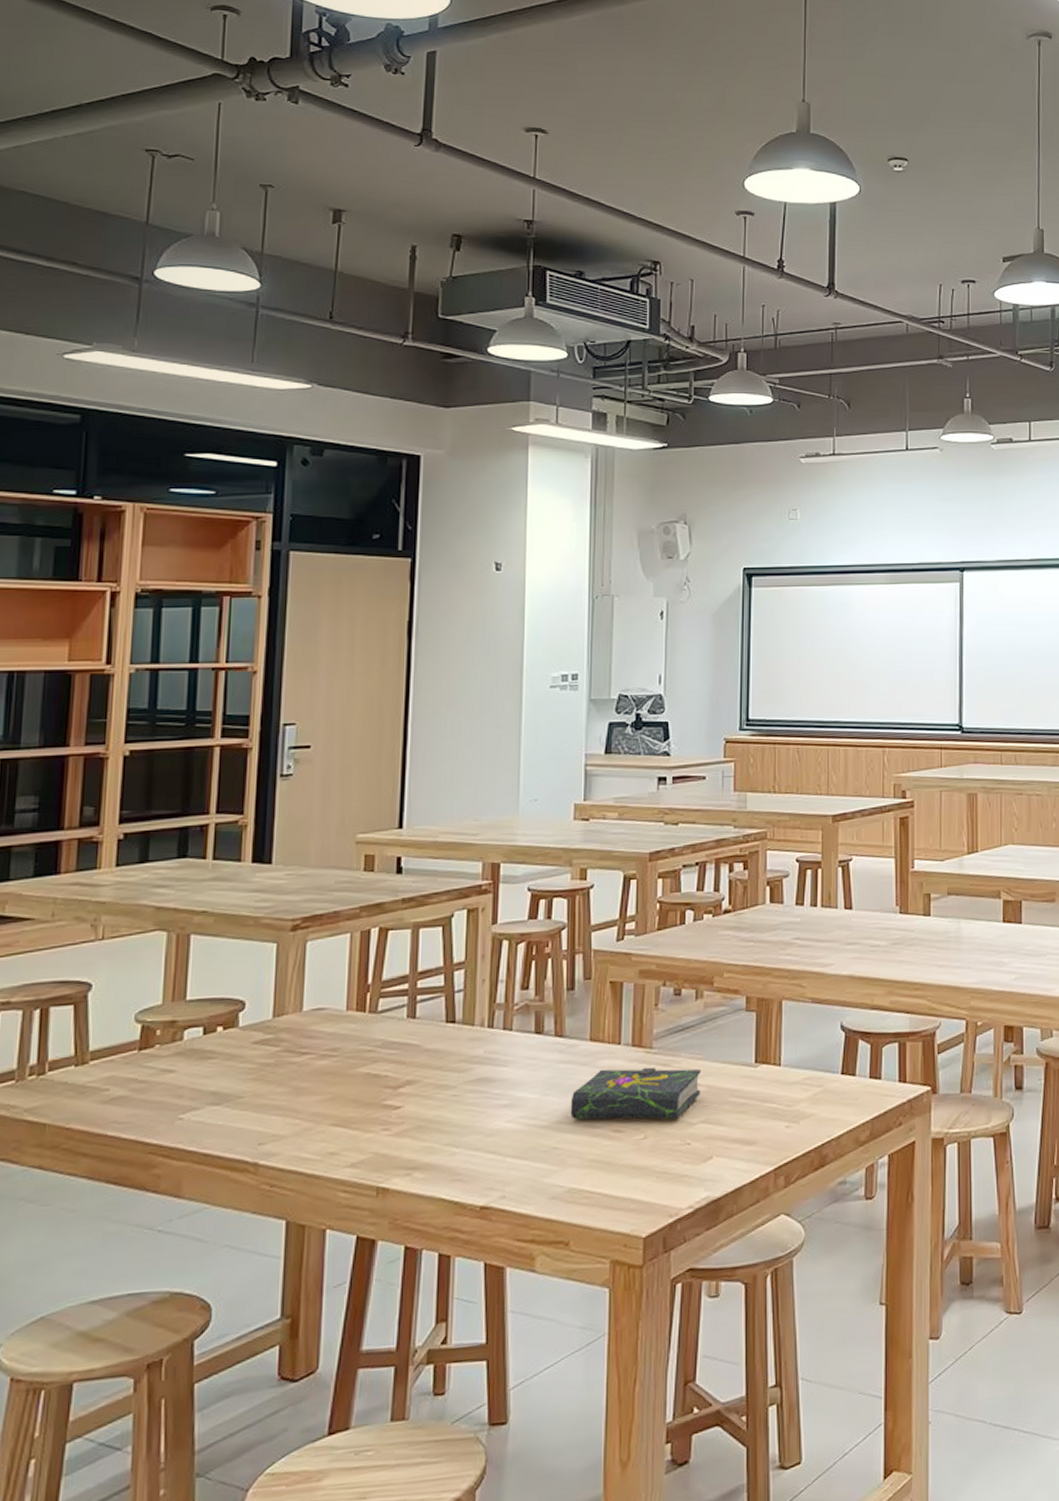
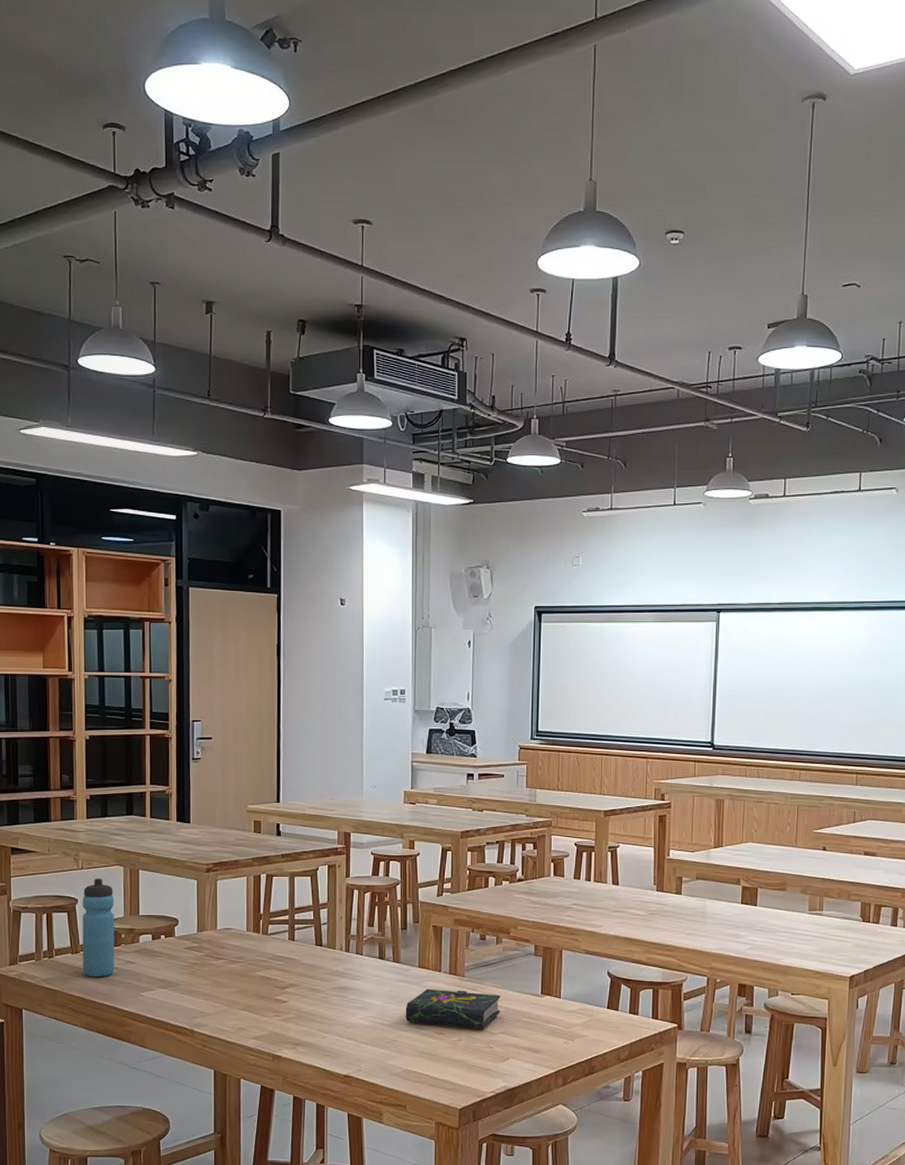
water bottle: none [90,950,150,1099] -> present [82,878,115,977]

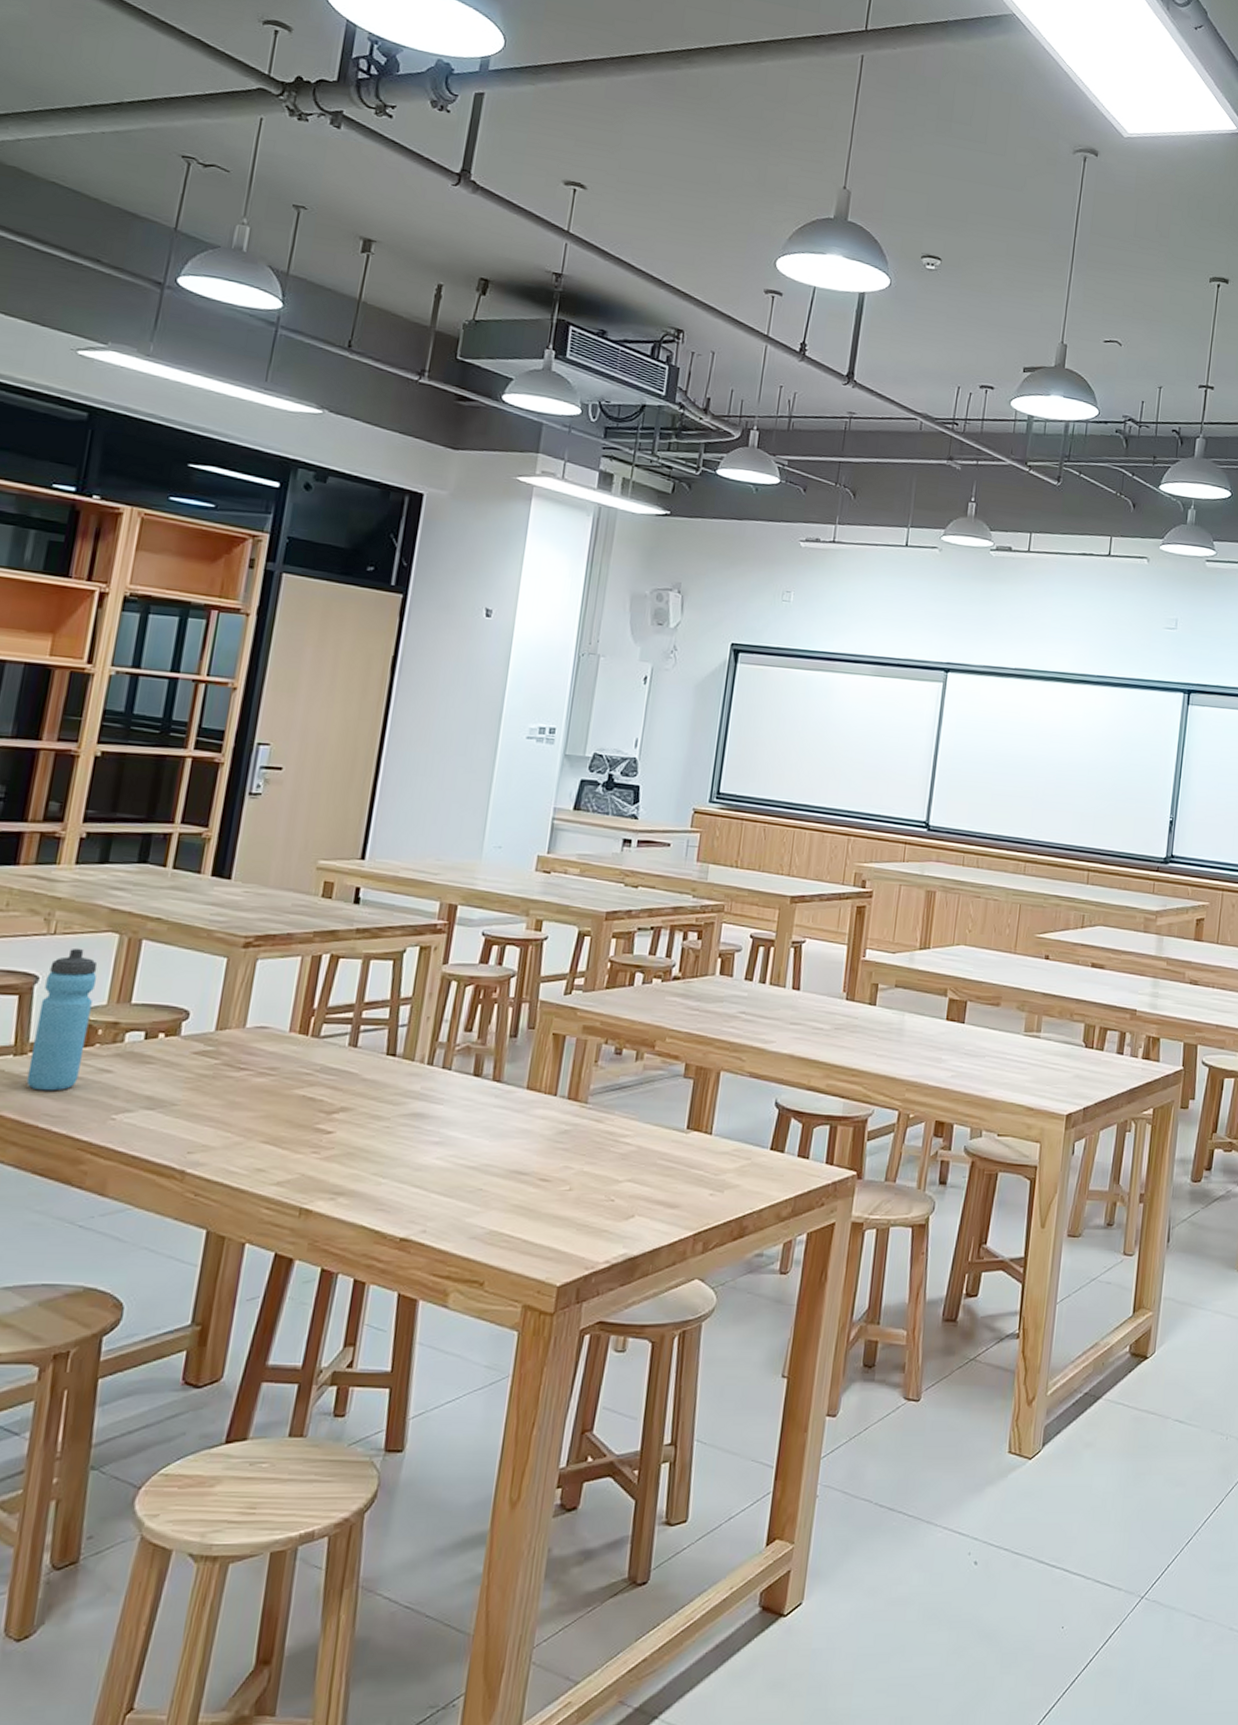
book: present [405,988,500,1029] -> none [499,1118,633,1174]

